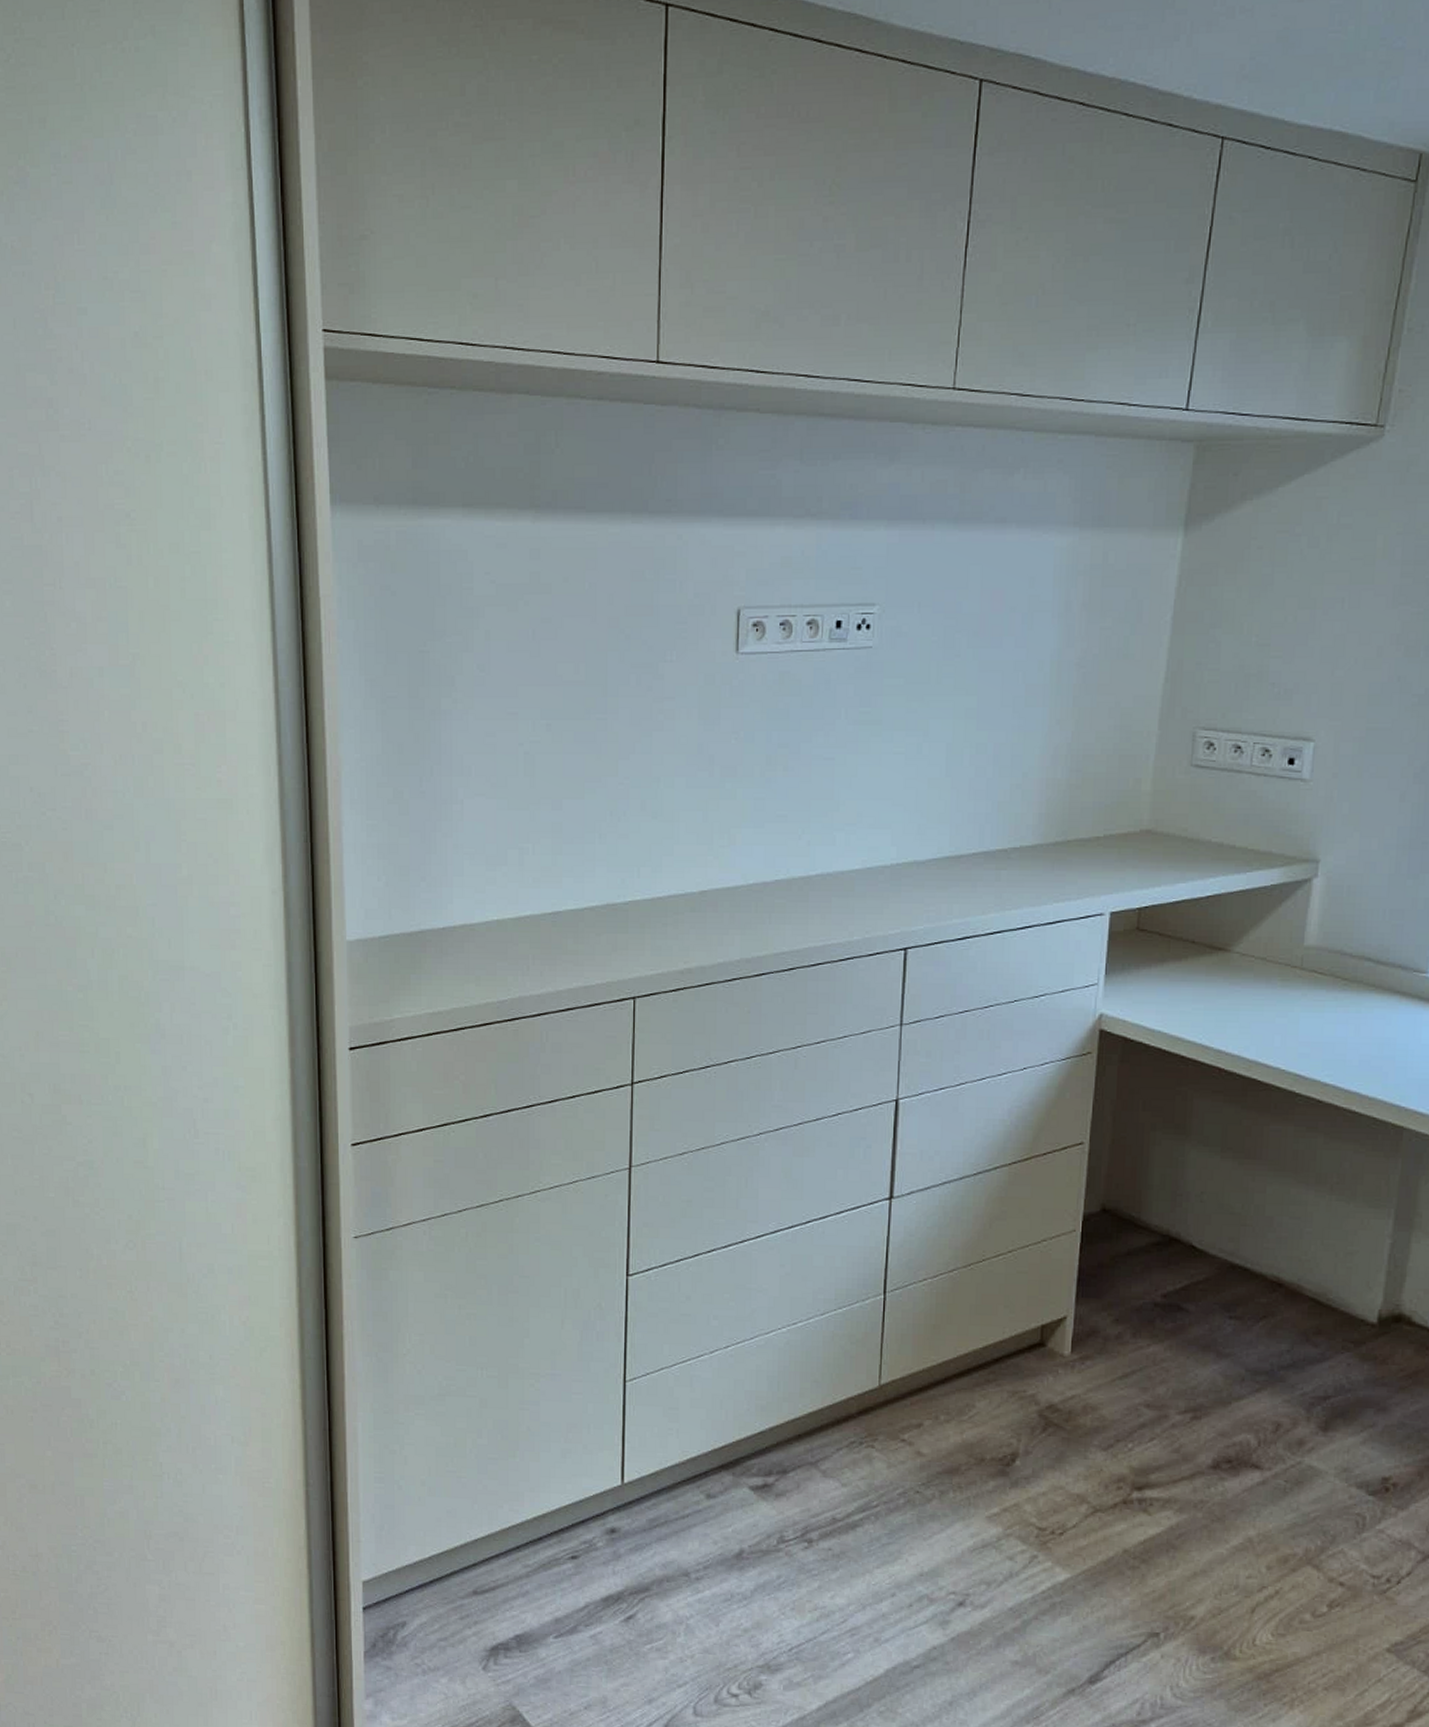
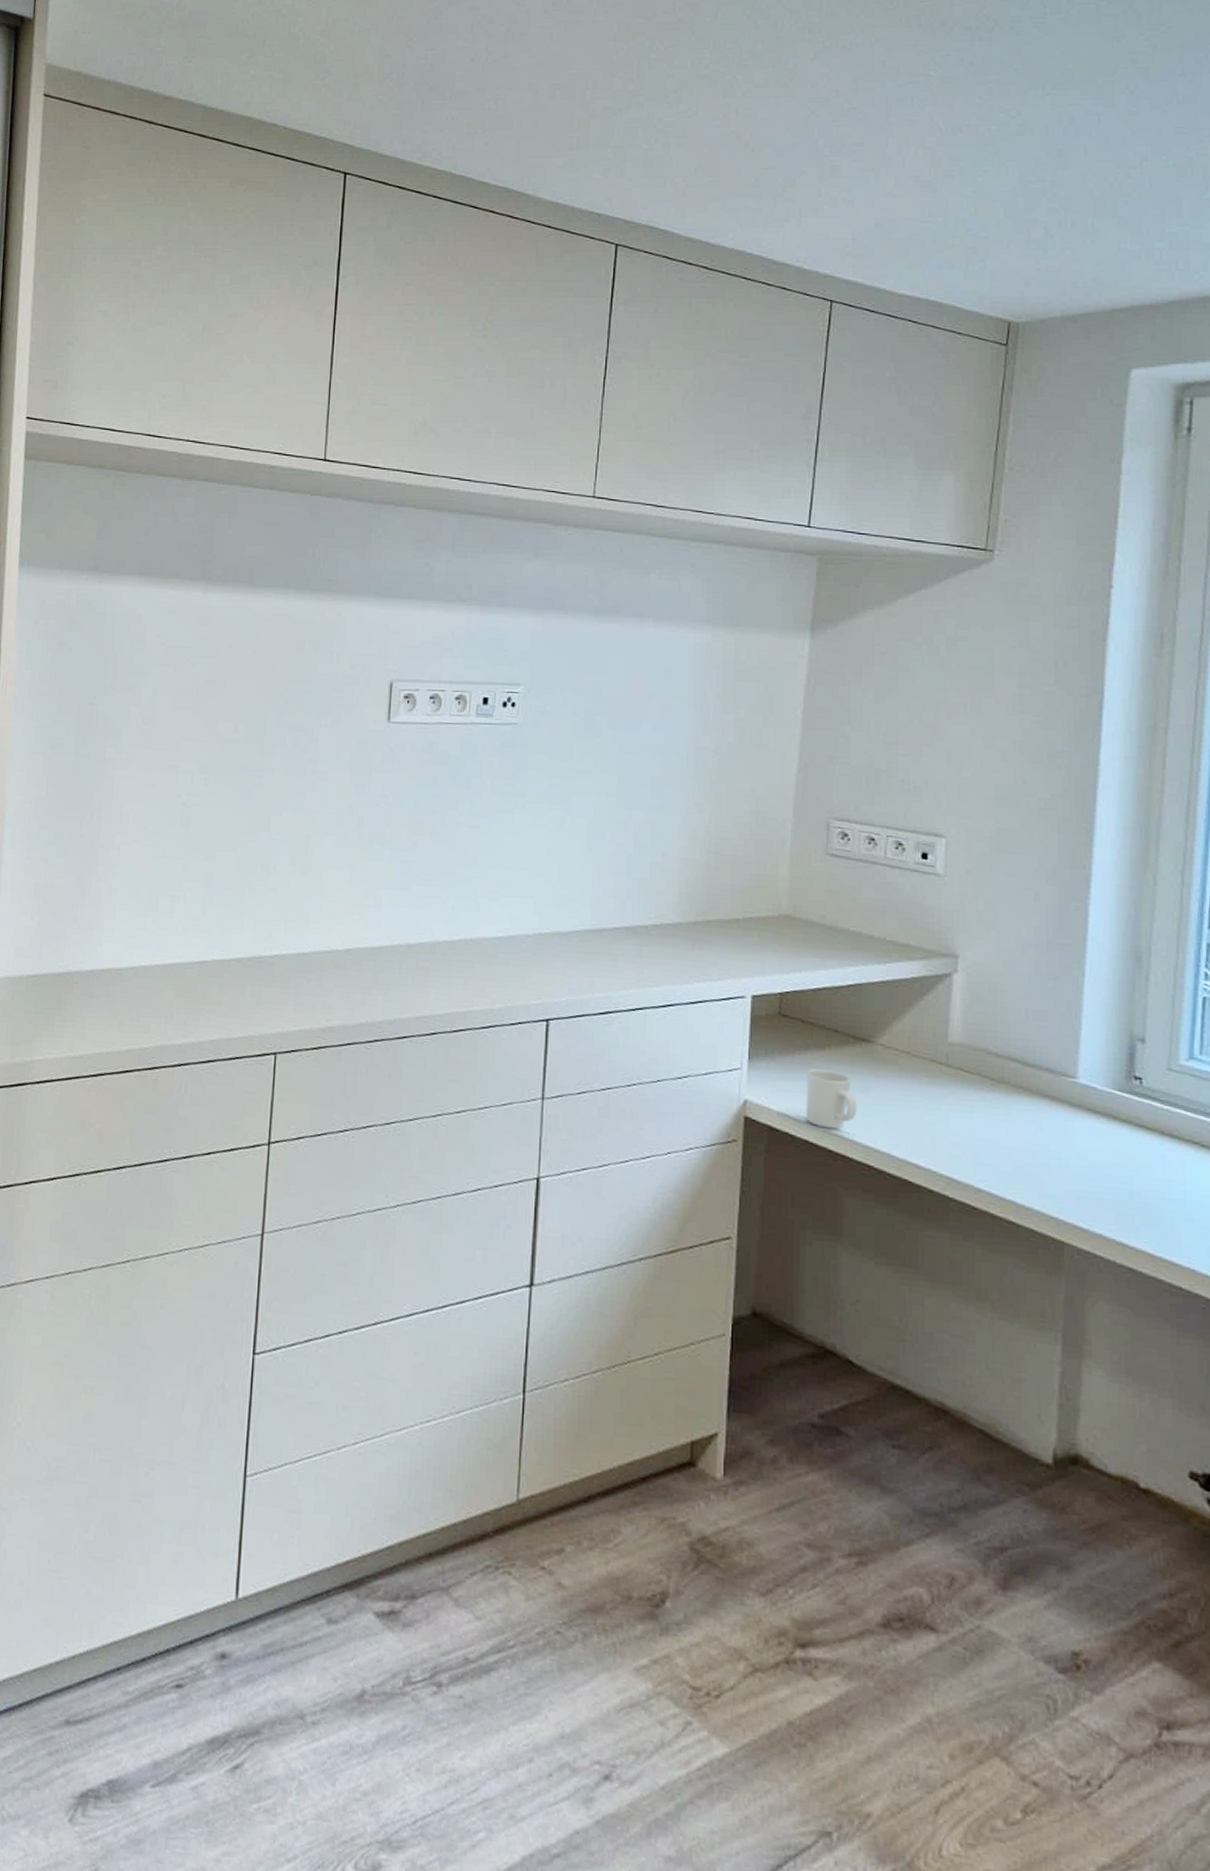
mug: none [1159,980,1211,1036] -> present [805,1069,857,1129]

